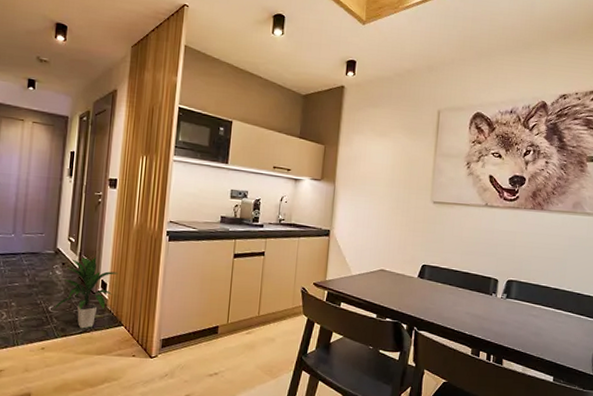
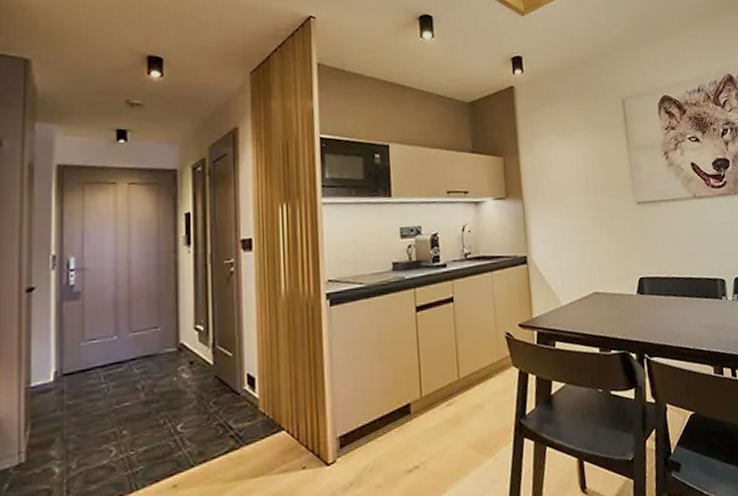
indoor plant: present [52,257,118,329] -> none [182,345,269,447]

